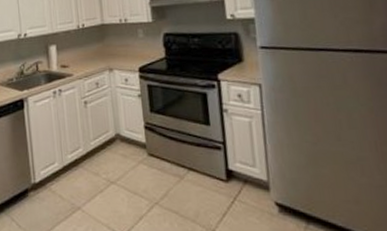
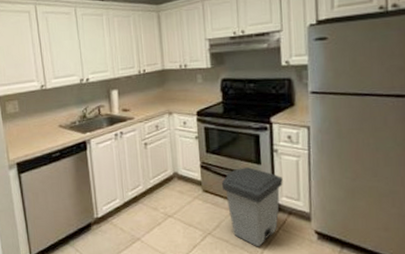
trash can: none [167,129,236,220] -> present [221,167,283,247]

